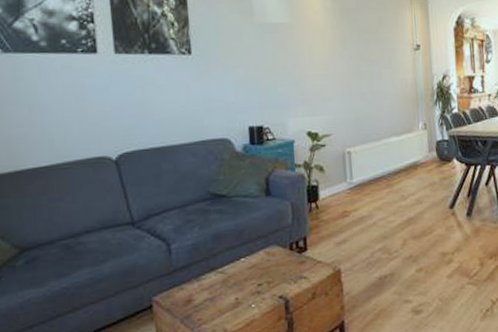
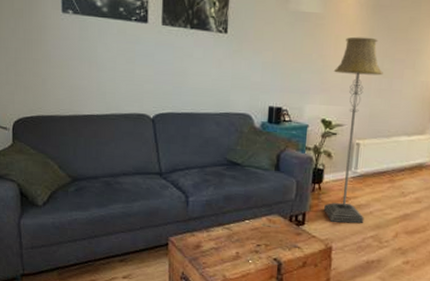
floor lamp: none [311,41,369,241] -> present [323,36,383,224]

